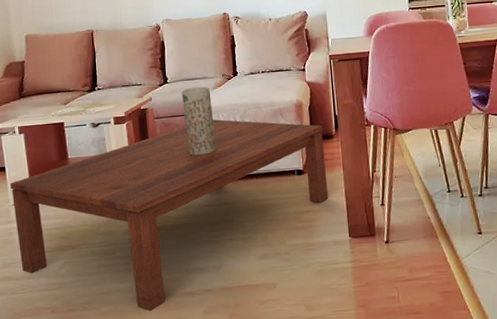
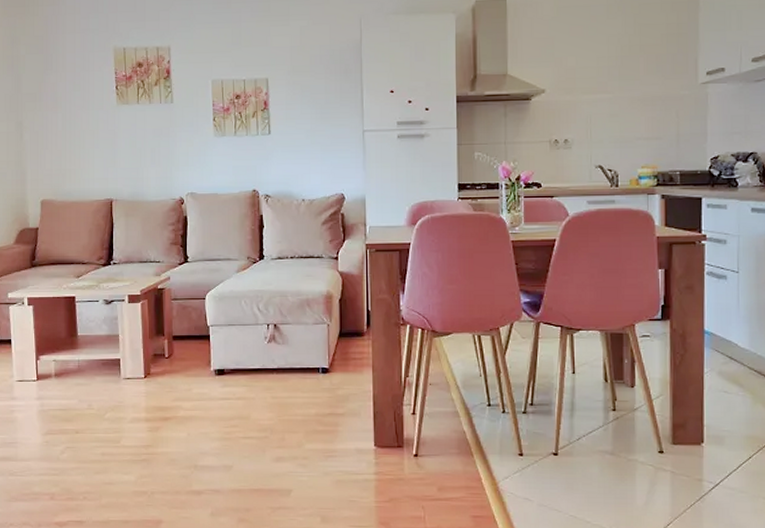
coffee table: present [10,119,329,311] -> none [16,306,355,507]
vase: present [182,86,216,156] -> none [202,268,235,344]

